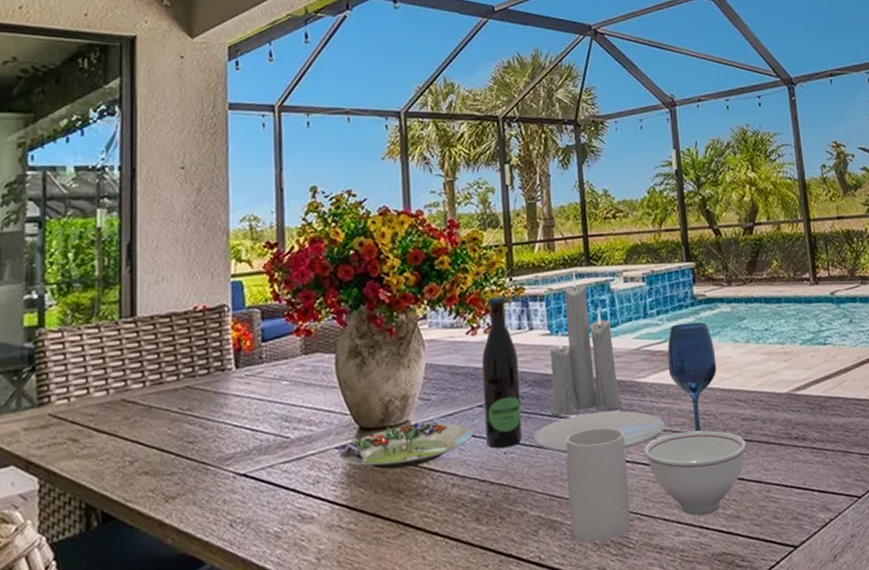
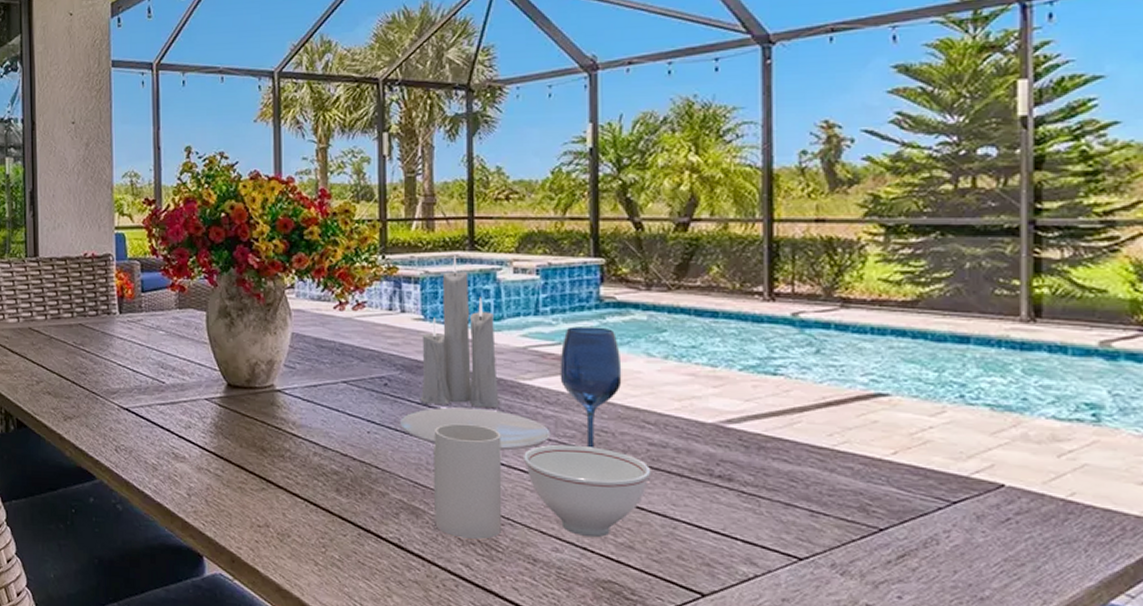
salad plate: present [338,421,473,470] -> none [207,387,337,429]
bottle: present [482,296,523,449] -> none [348,274,388,428]

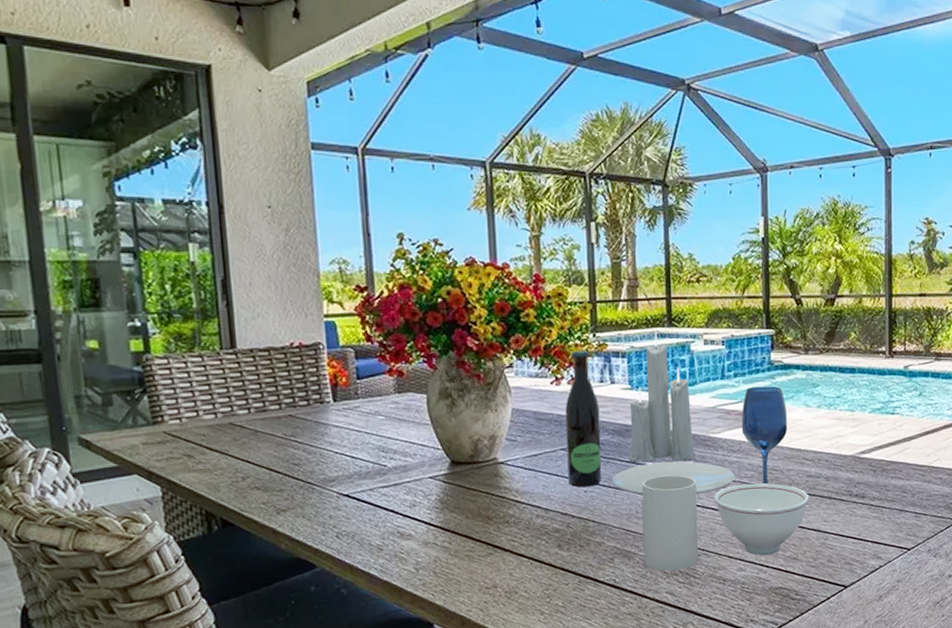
bottle: none [348,274,388,428] -> present [565,351,602,488]

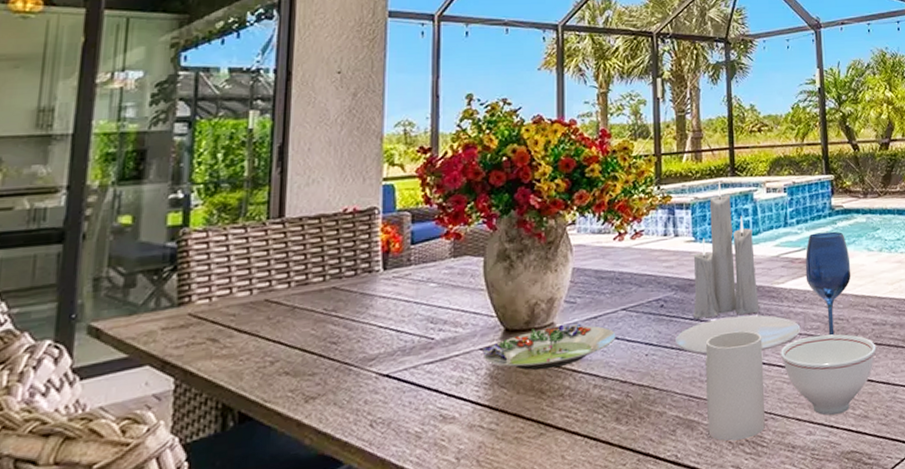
salad plate: none [431,459,556,499] -> present [482,323,616,371]
bottle: present [565,351,602,488] -> none [627,204,665,351]

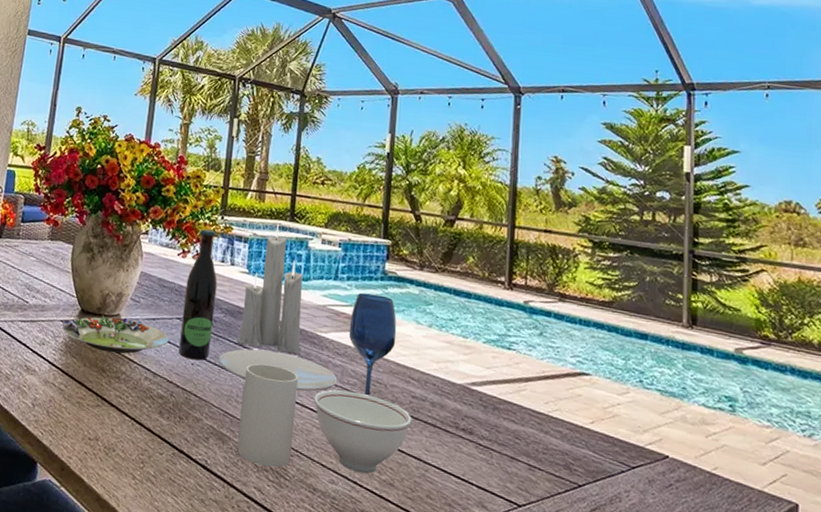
bottle: none [627,204,665,351] -> present [178,229,218,361]

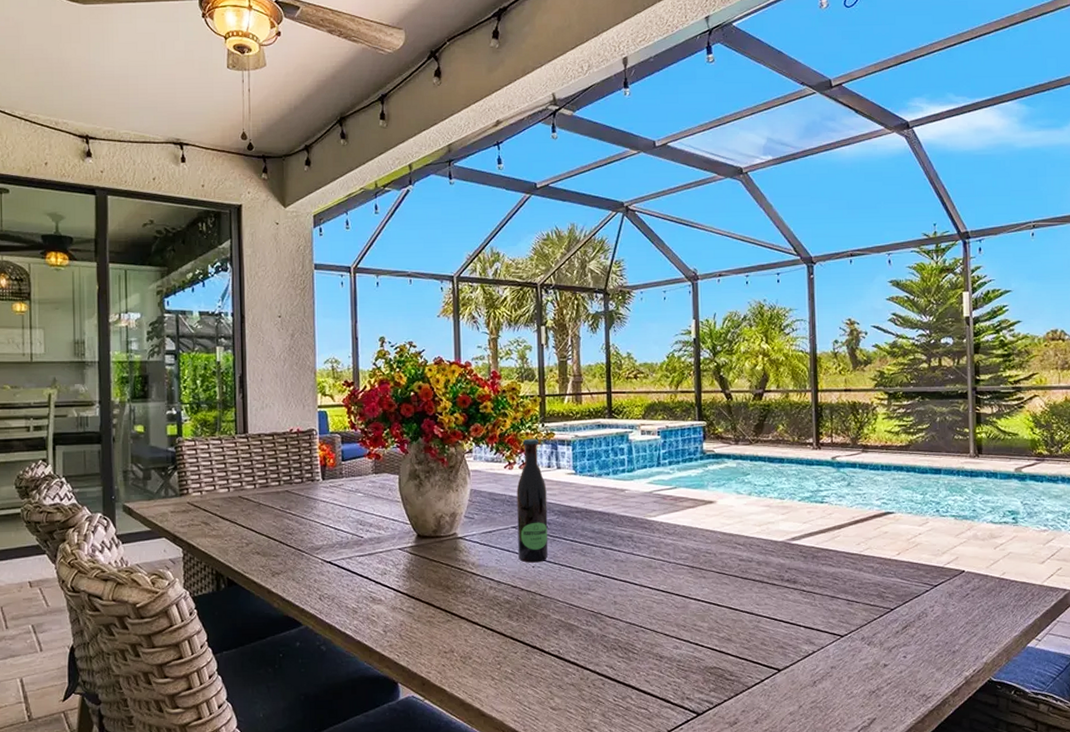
salad plate: present [62,315,169,354] -> none [400,535,508,570]
plate: present [219,349,338,392] -> none [558,541,671,573]
cup: present [237,363,299,468] -> none [584,554,636,646]
candle: present [238,222,303,353] -> none [573,421,633,540]
bowl: present [314,389,412,474] -> none [651,564,742,635]
wineglass: present [349,292,397,396] -> none [676,473,720,567]

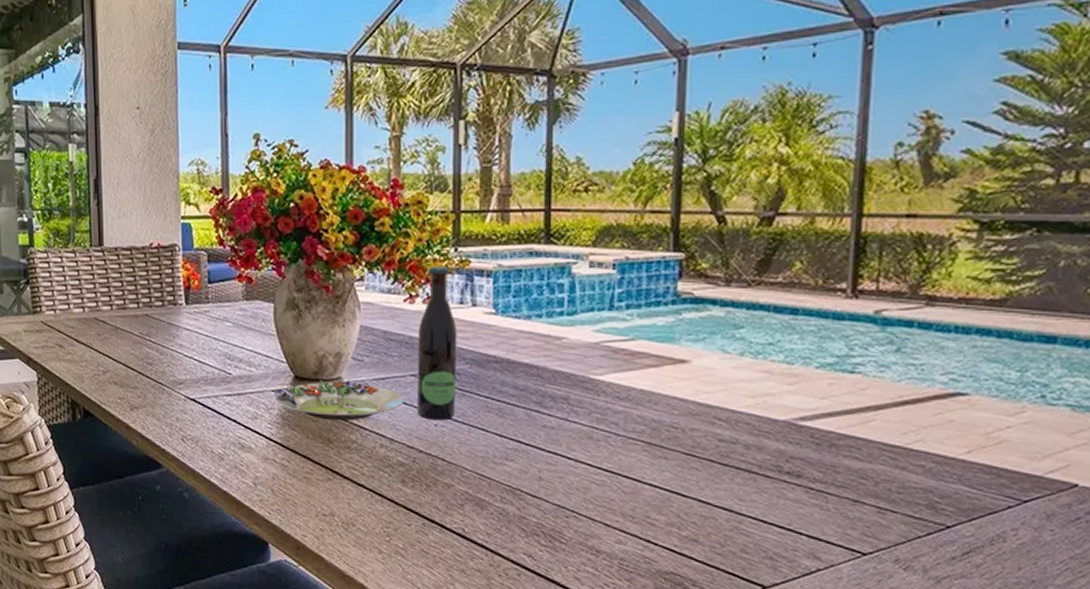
salad plate: none [400,535,508,570] -> present [274,380,404,421]

